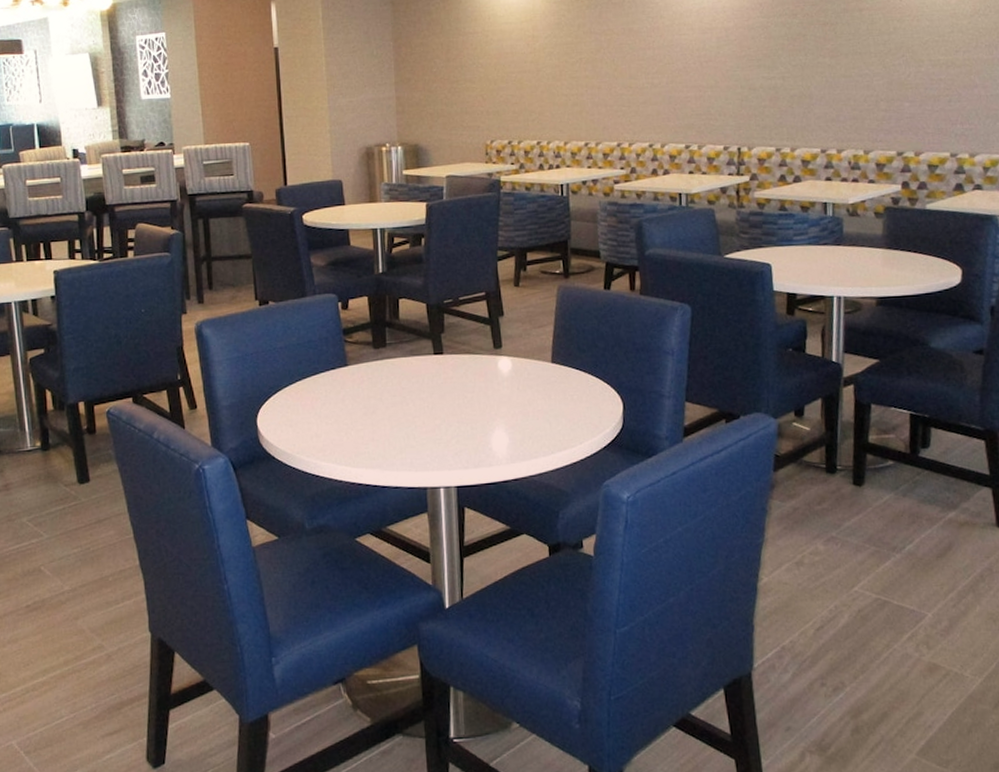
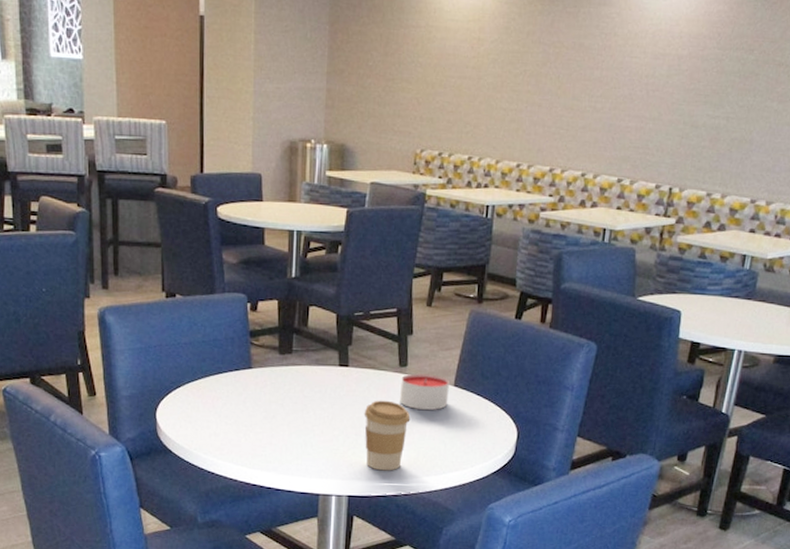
coffee cup: none [463,384,512,457] -> present [364,400,411,471]
candle: none [497,353,548,390] -> present [400,373,449,410]

